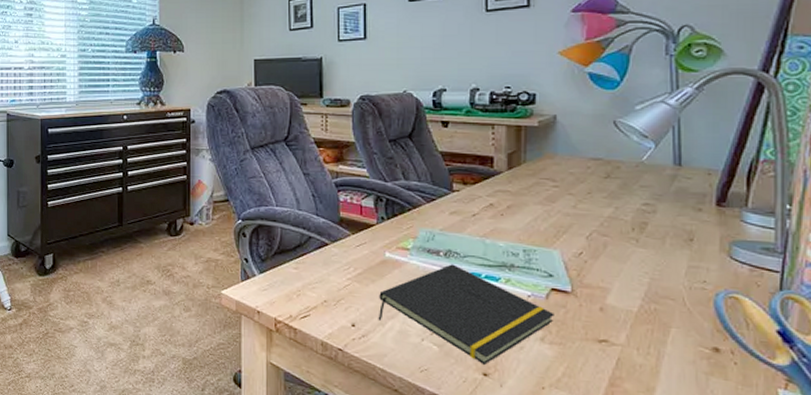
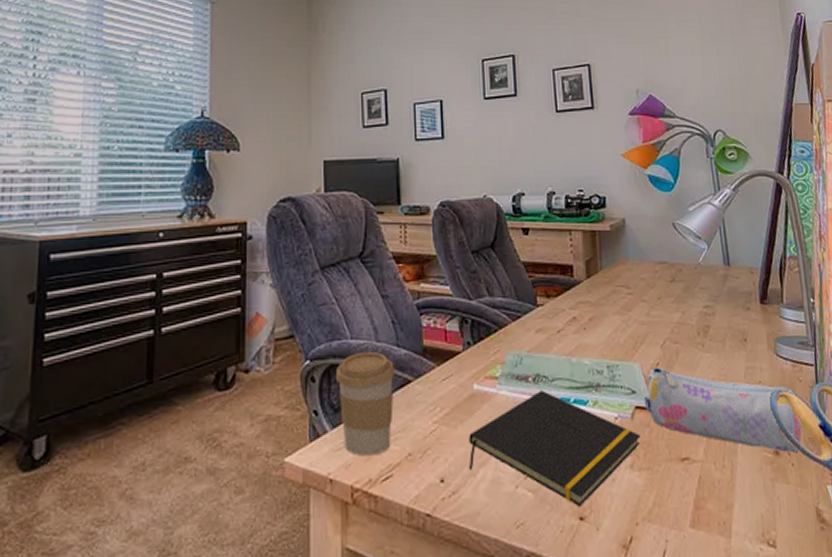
coffee cup: none [262,217,315,298] -> present [335,351,396,456]
pencil case: none [561,255,753,353] -> present [643,366,802,453]

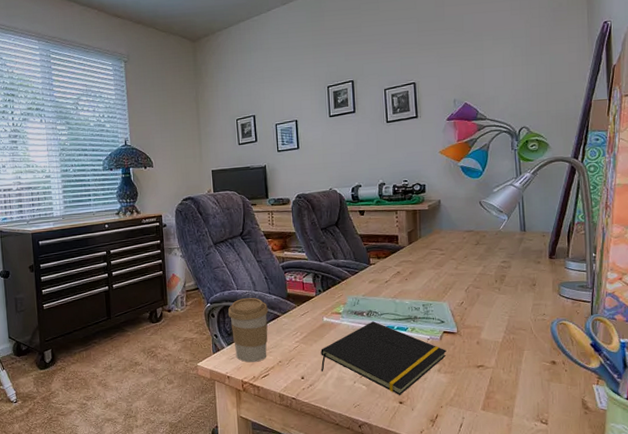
pencil case: present [643,366,802,453] -> none [450,304,576,363]

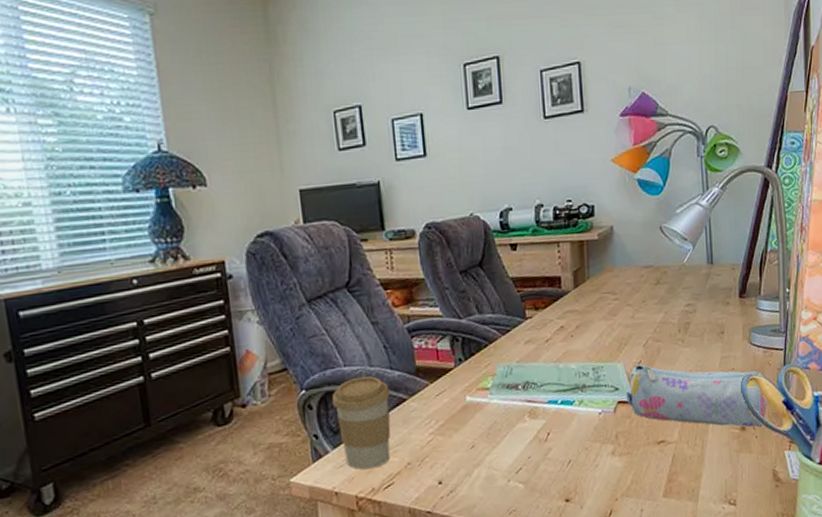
notepad: present [321,321,447,395] -> none [463,396,622,491]
pencil case: none [450,304,576,363] -> present [626,364,767,428]

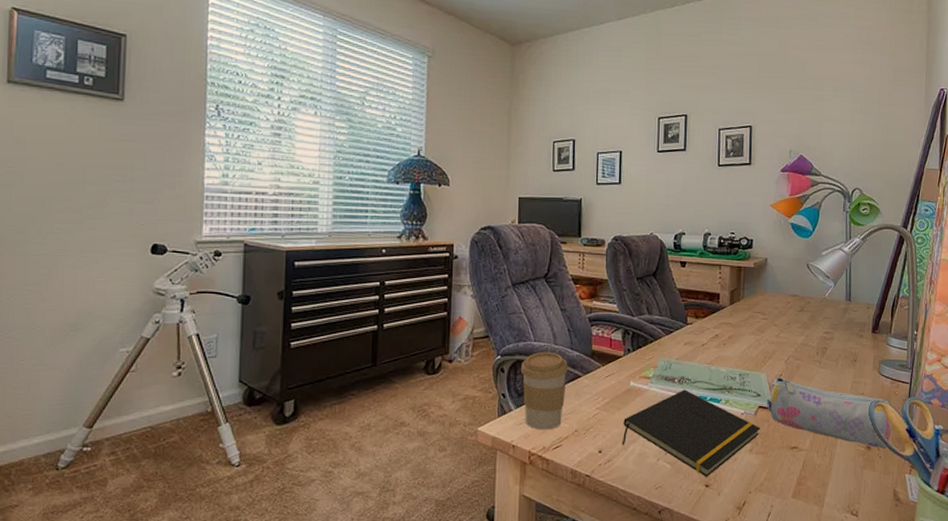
notepad: none [463,396,622,491] -> present [621,390,760,477]

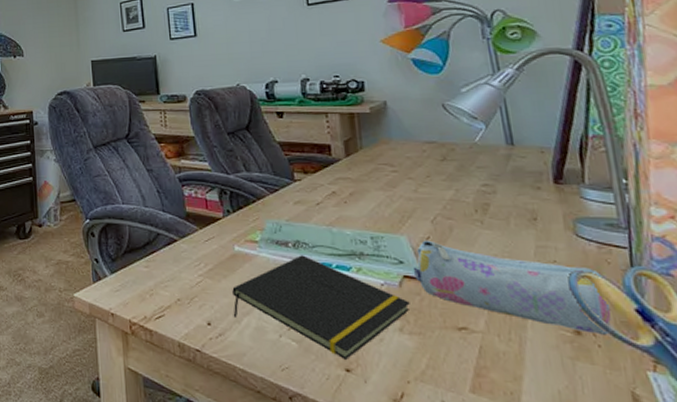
coffee cup: present [520,351,569,430] -> none [111,214,163,298]

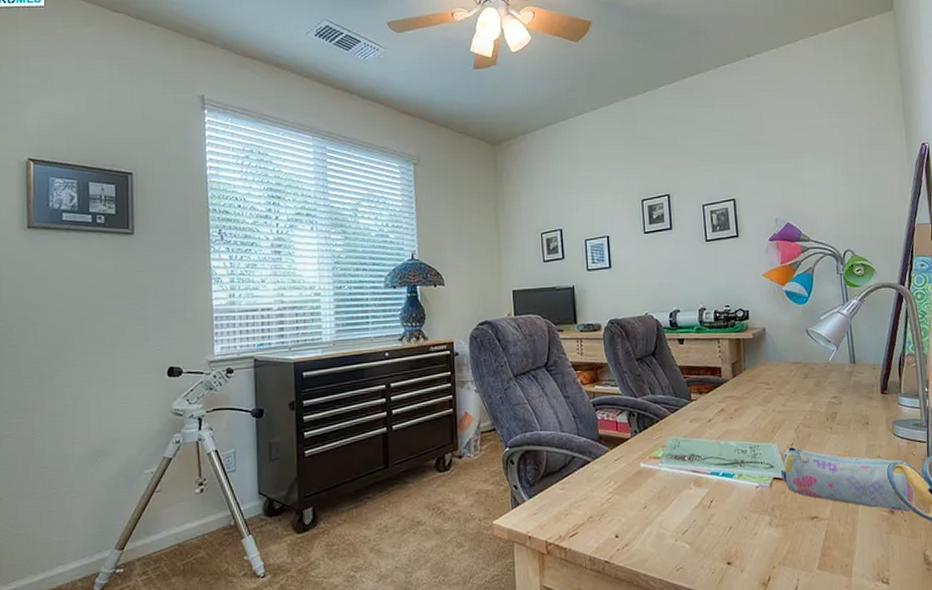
notepad: present [232,255,410,360] -> none [637,467,777,555]

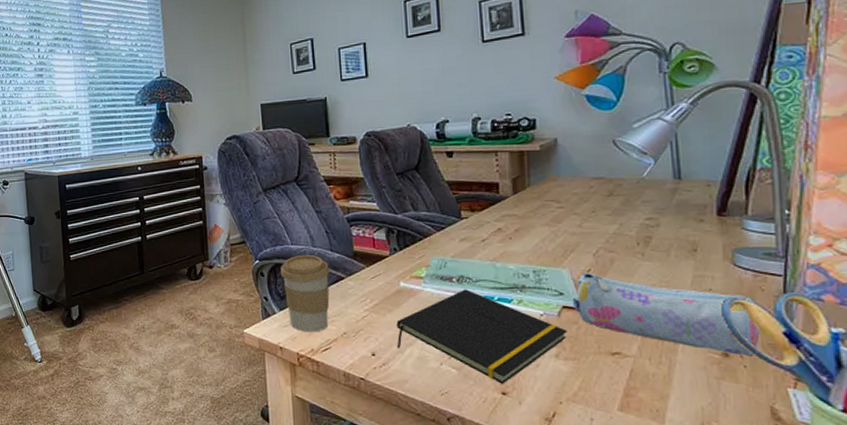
coffee cup: none [529,439,578,519] -> present [280,254,331,332]
notepad: none [637,467,777,555] -> present [396,289,567,384]

